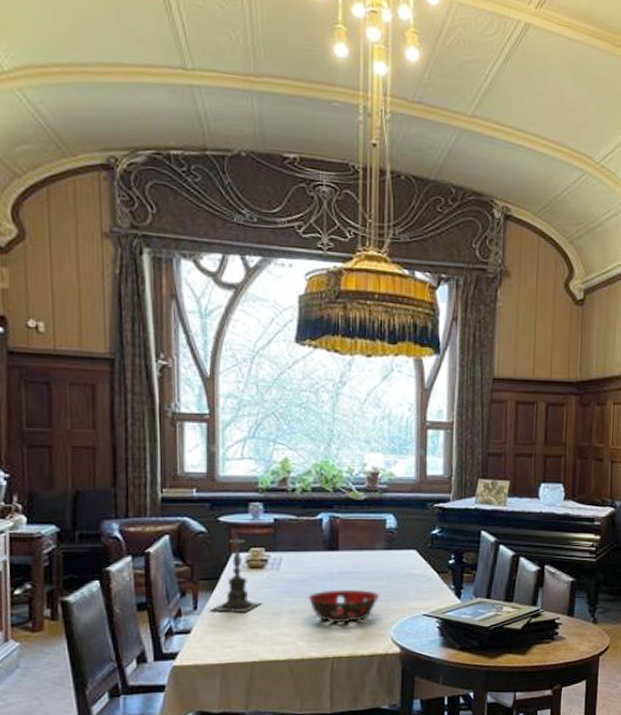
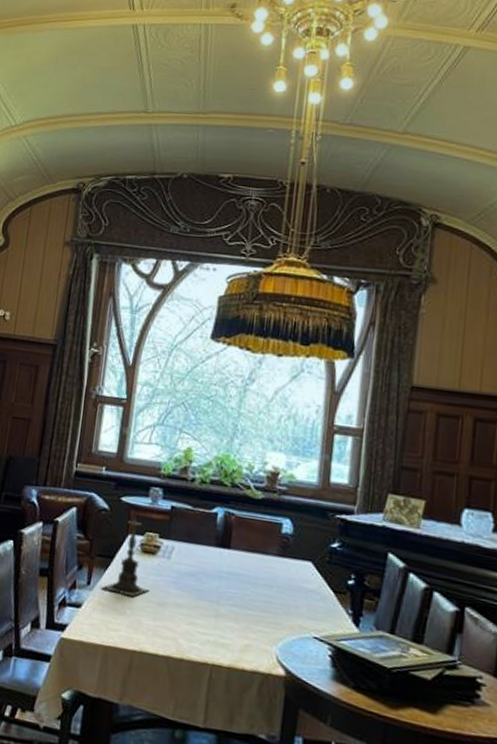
decorative bowl: present [307,589,379,623] -> none [194,588,267,630]

